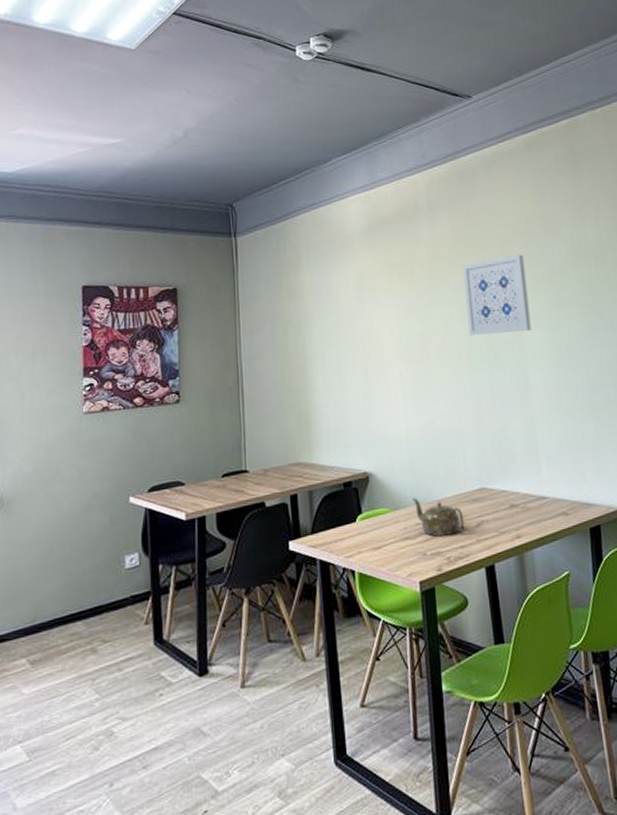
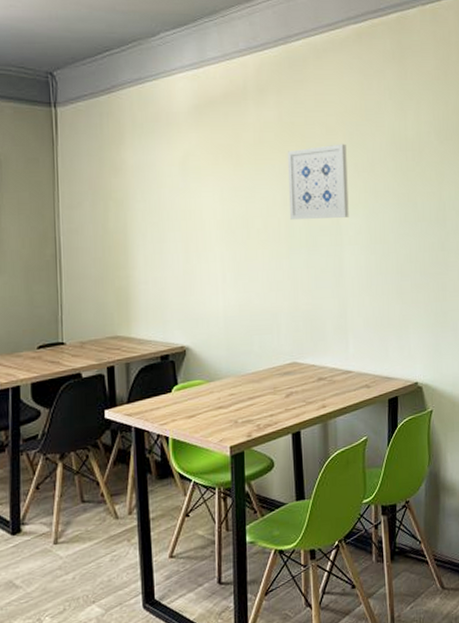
teapot: present [412,497,465,537] -> none [226,370,275,406]

